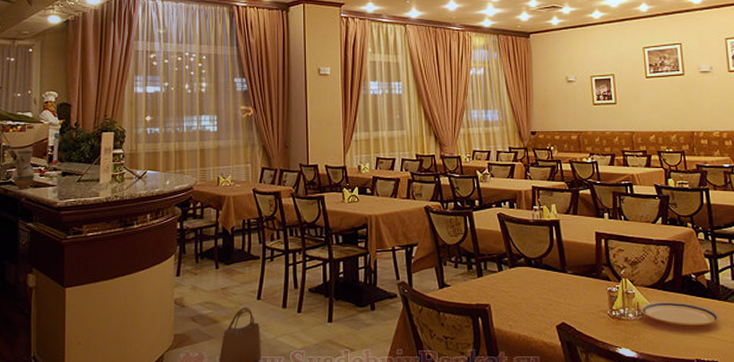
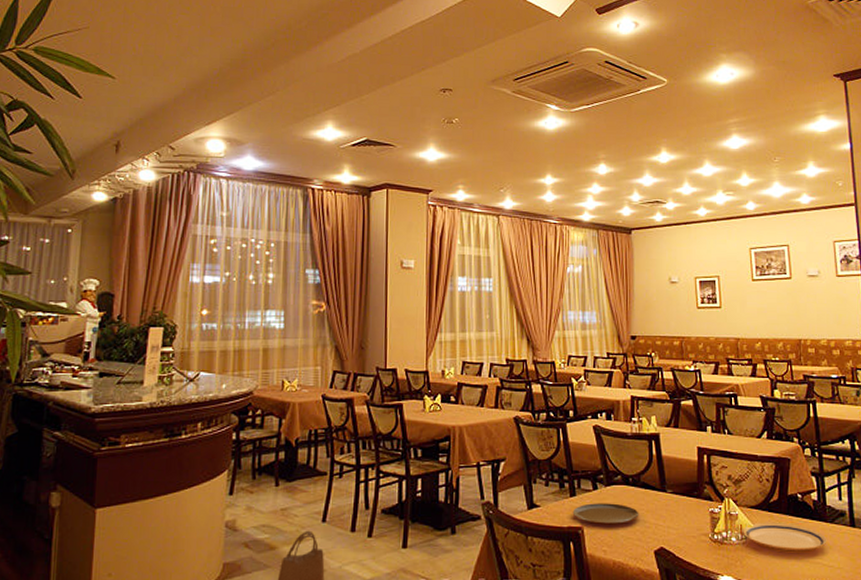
pitcher: present [13,149,35,189] -> none [39,345,67,391]
plate: none [480,283,542,302] -> present [572,503,639,525]

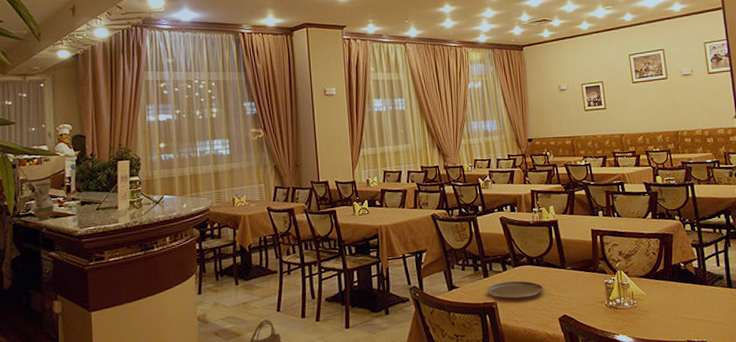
pitcher: none [39,345,67,391] -> present [32,181,54,220]
plate: present [743,522,827,554] -> none [634,288,708,314]

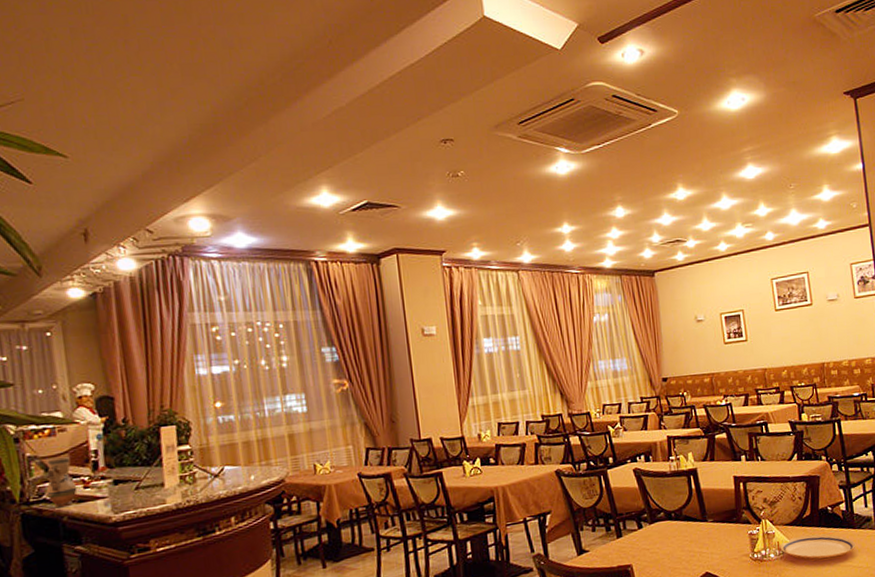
plate: present [486,281,544,300] -> none [620,538,684,561]
plate: none [634,288,708,314] -> present [780,534,856,562]

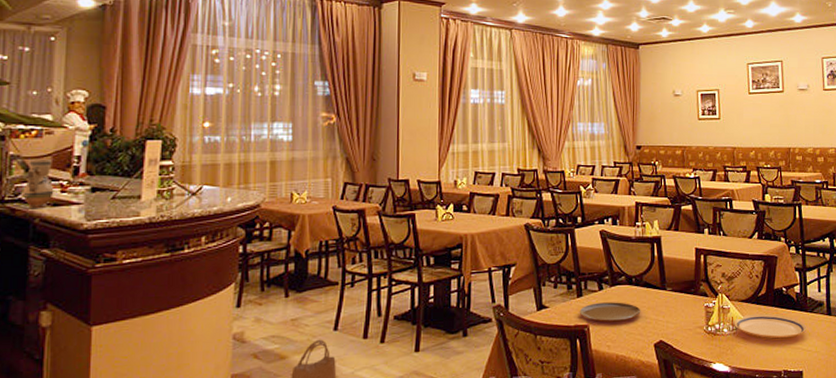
plate: none [620,538,684,561] -> present [579,302,641,323]

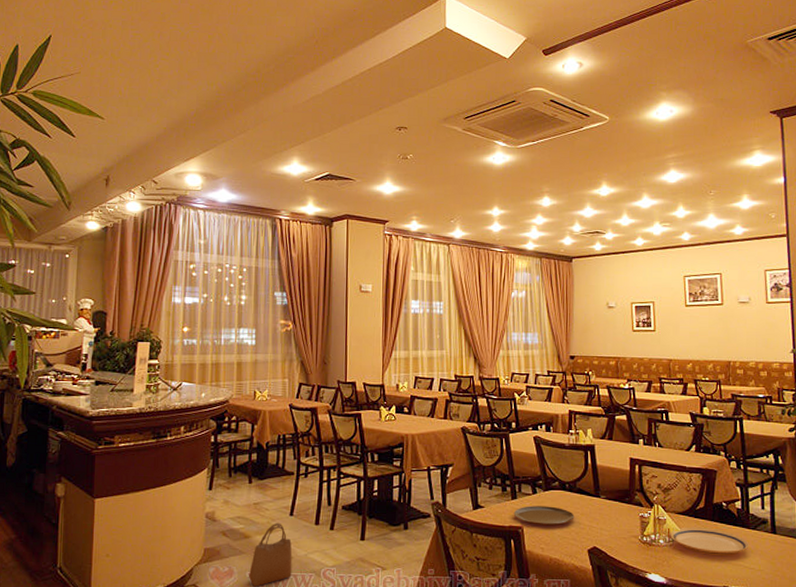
pitcher: present [23,159,54,208] -> none [44,356,68,397]

